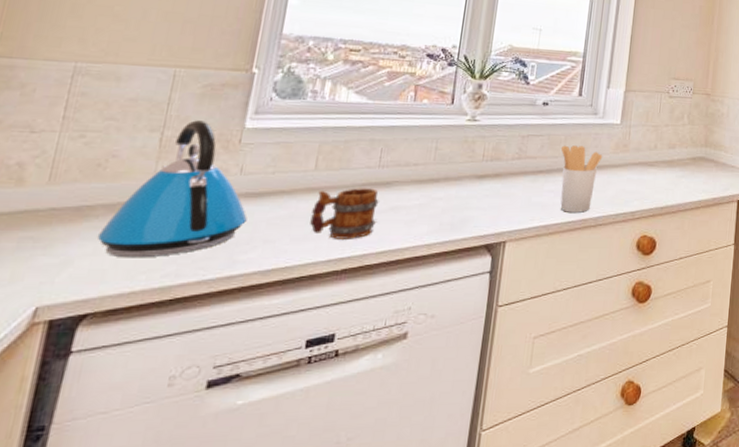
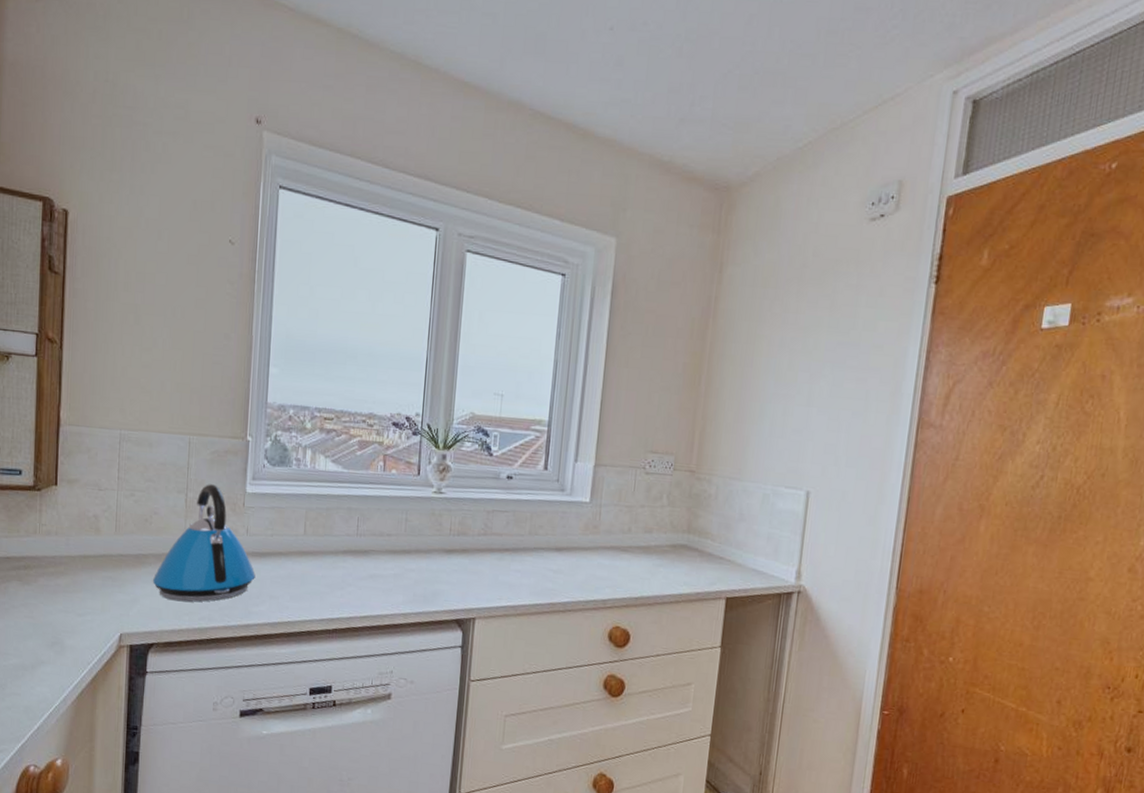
mug: present [310,188,379,241] -> none [304,554,359,603]
utensil holder: present [560,145,603,213] -> none [526,523,571,596]

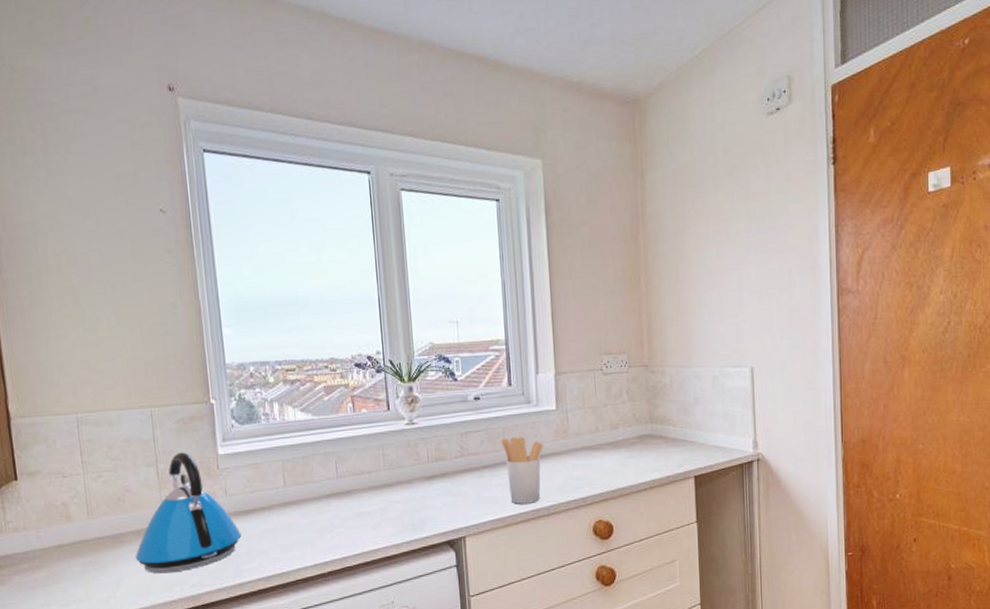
utensil holder: none [526,523,571,596] -> present [500,437,544,504]

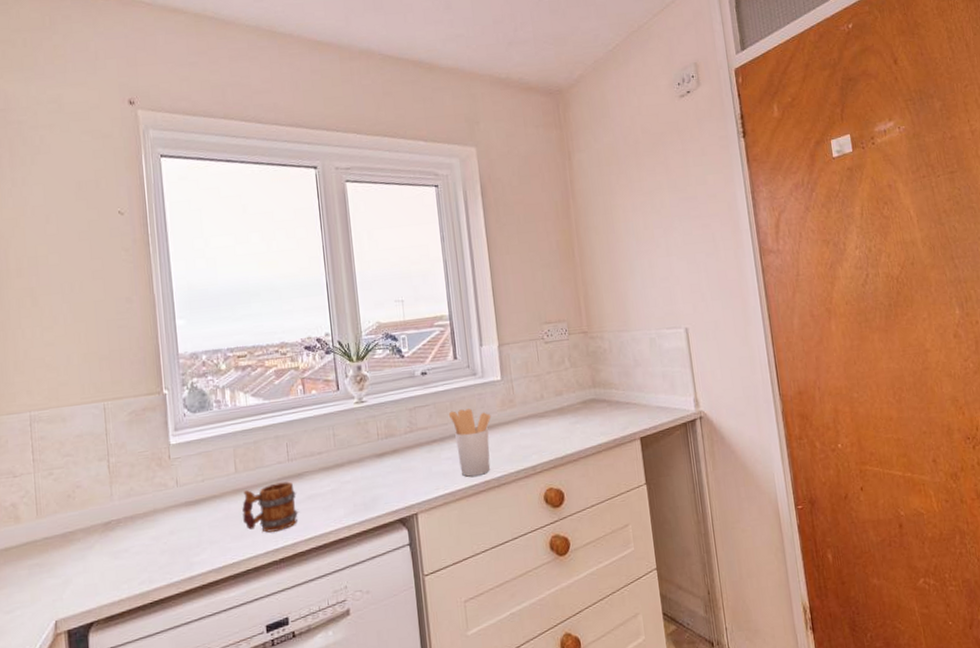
kettle: present [135,452,242,574] -> none [83,444,192,572]
mug: none [291,498,347,547] -> present [242,481,298,533]

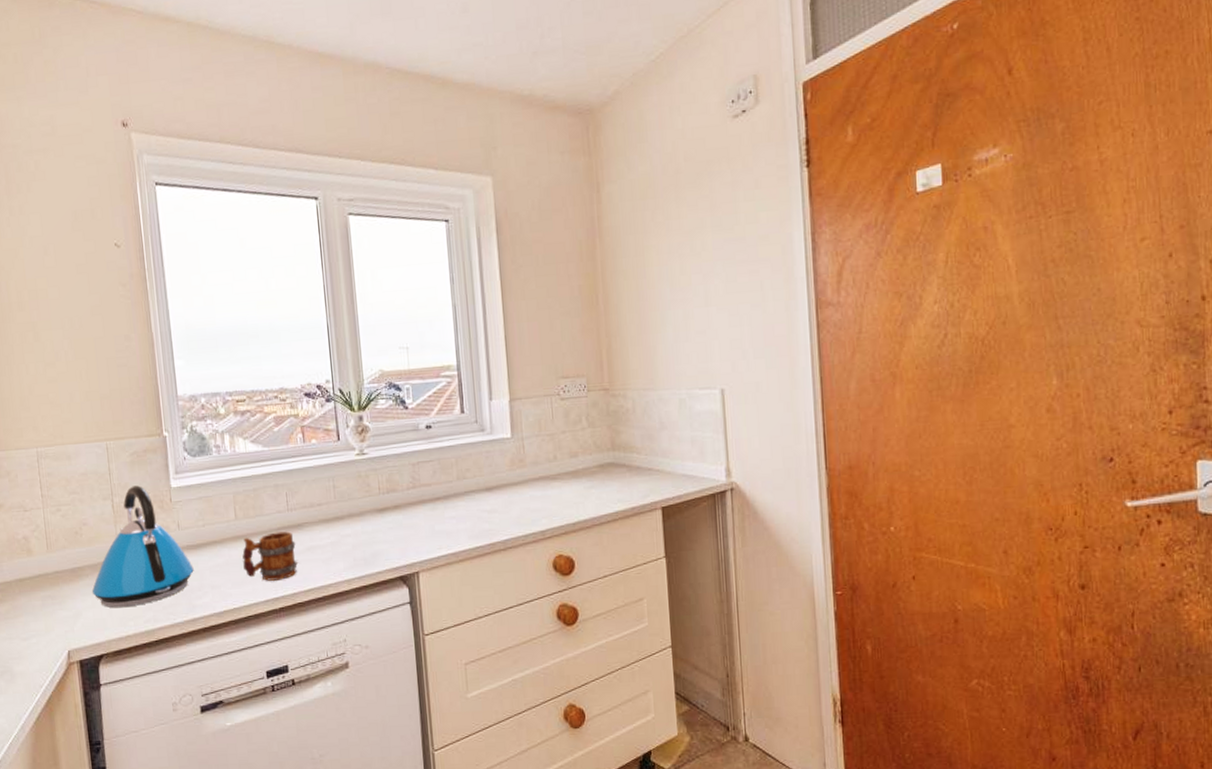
kettle: none [83,444,192,572] -> present [91,485,194,608]
utensil holder: present [448,408,491,477] -> none [453,466,499,538]

